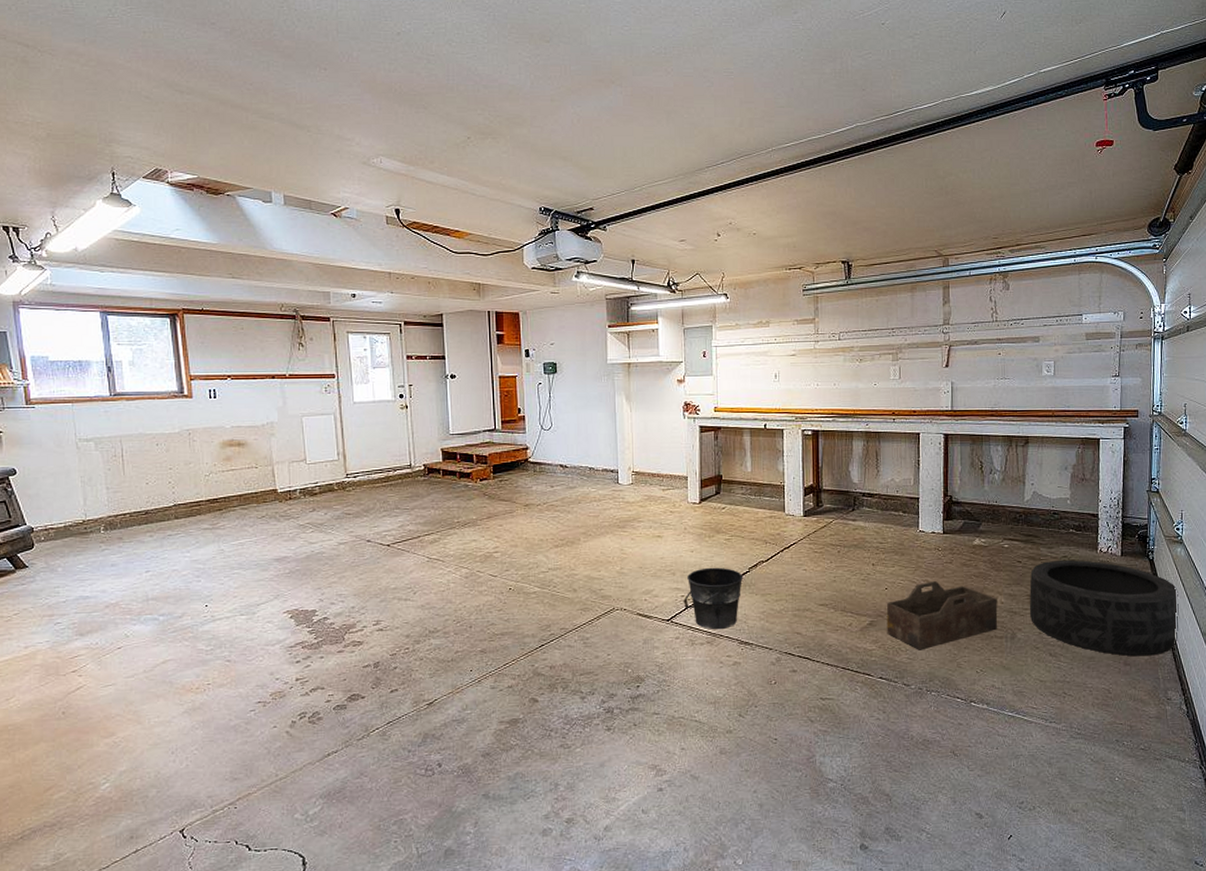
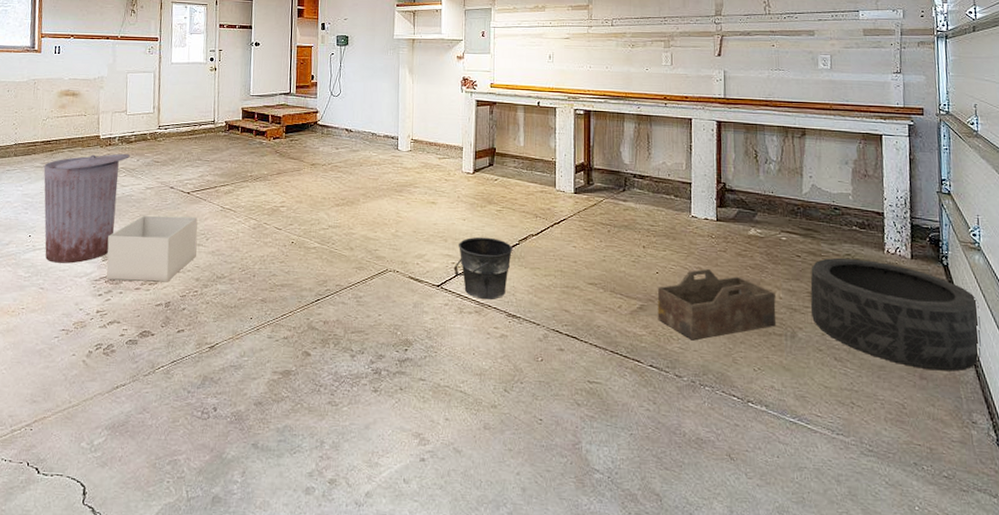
trash can: none [213,507,315,632] -> present [43,153,130,264]
storage bin: none [300,571,404,645] -> present [106,215,198,282]

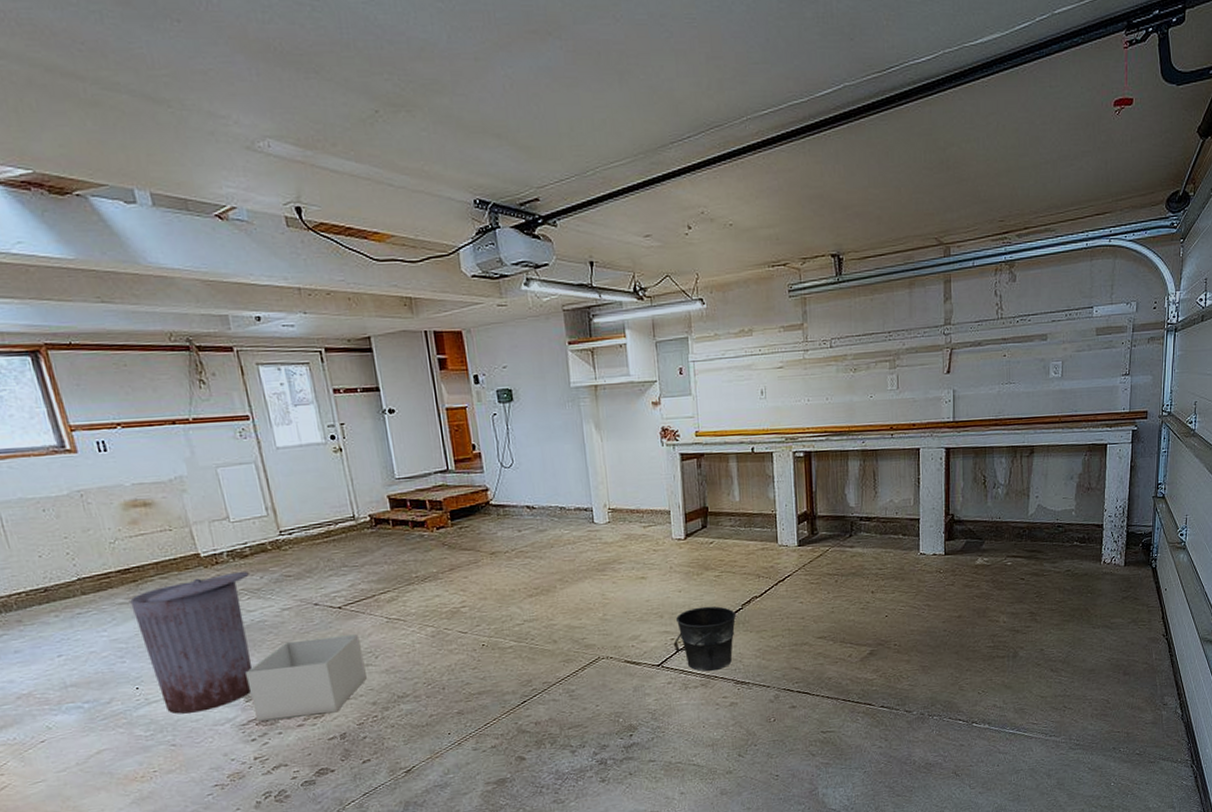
tool box: present [657,268,776,341] -> none [887,604,1000,676]
car tire: present [810,257,981,372] -> none [1031,573,1179,666]

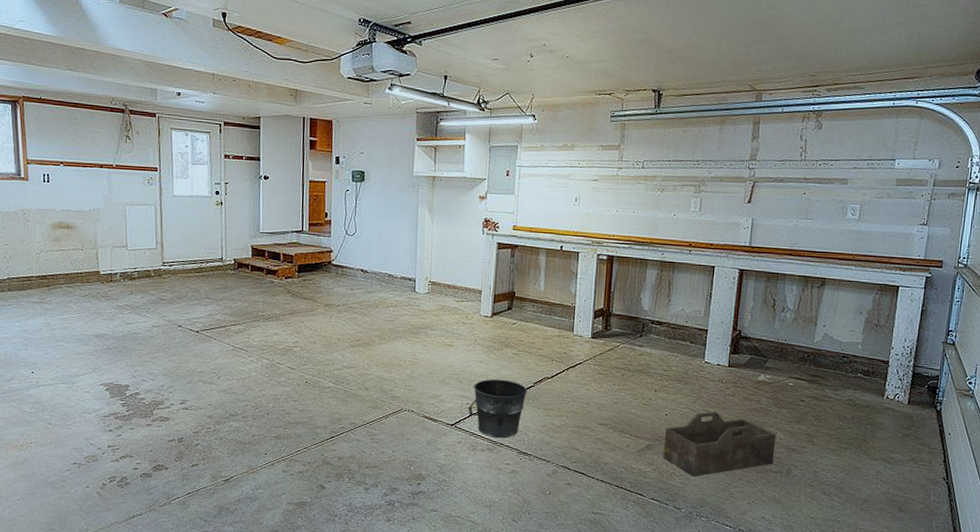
trash can: present [130,571,253,714] -> none [41,290,133,400]
storage bin: present [245,634,367,721] -> none [115,353,209,419]
tool box: none [887,604,1000,676] -> present [663,411,776,477]

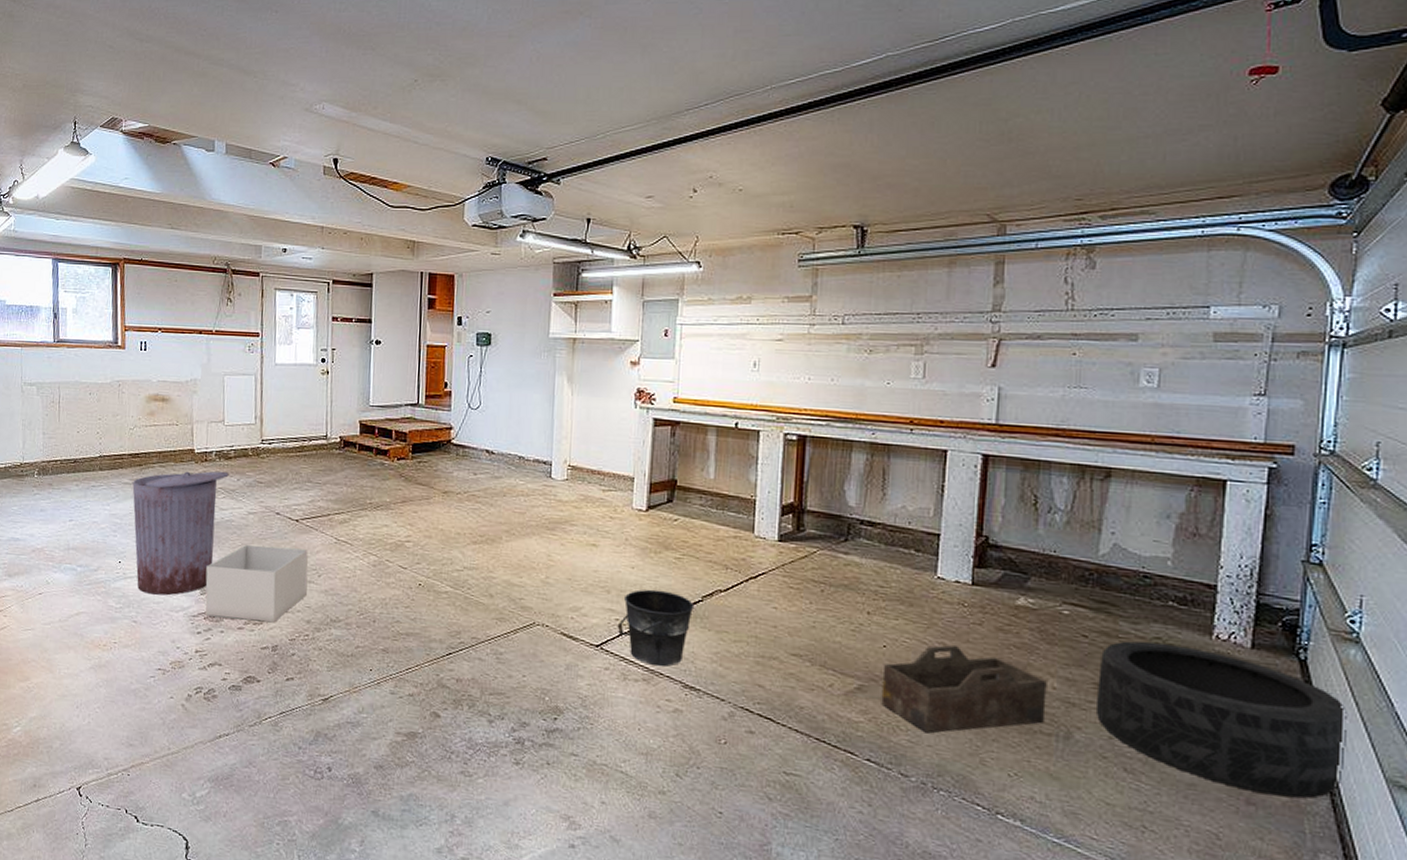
trash can: none [41,290,133,400] -> present [132,471,229,596]
storage bin: none [115,353,209,419] -> present [205,544,308,623]
car tire: none [807,402,963,505] -> present [1095,641,1347,799]

